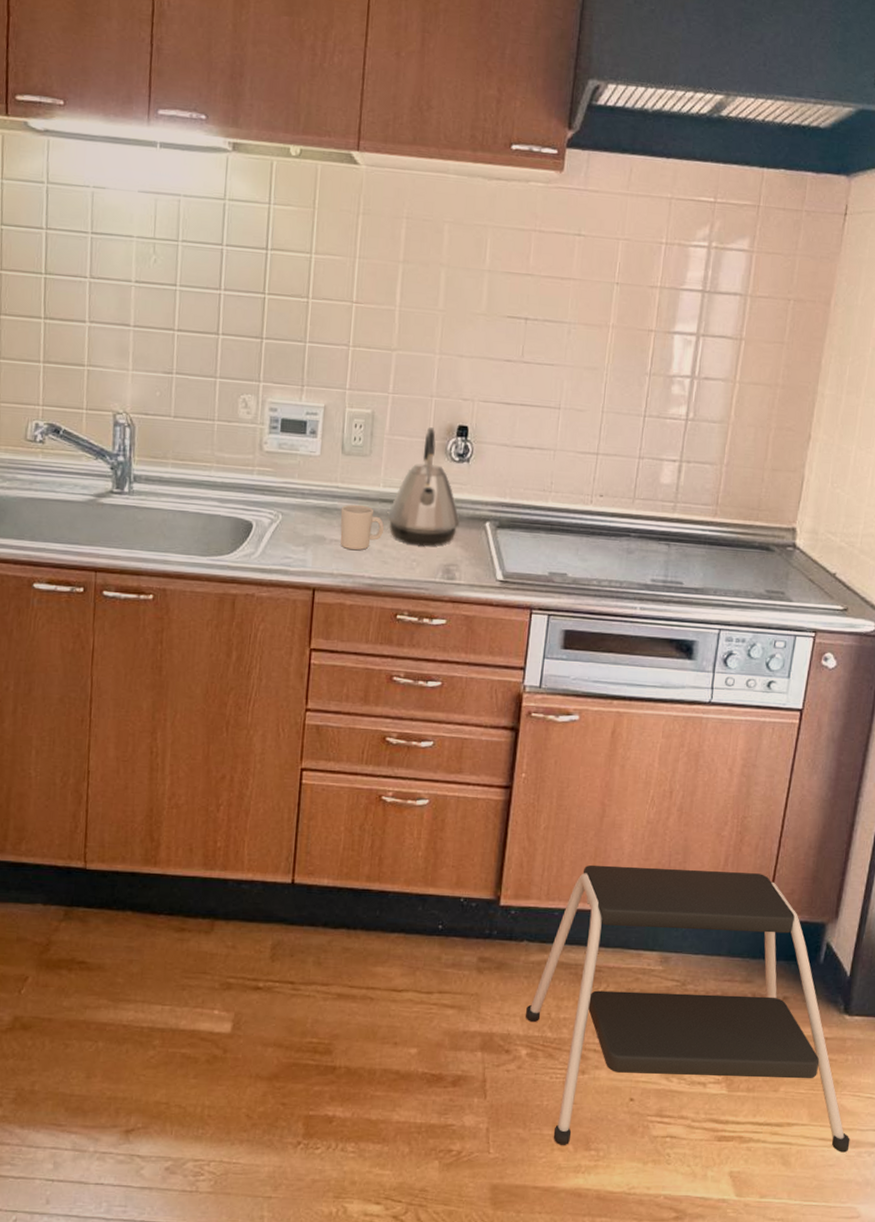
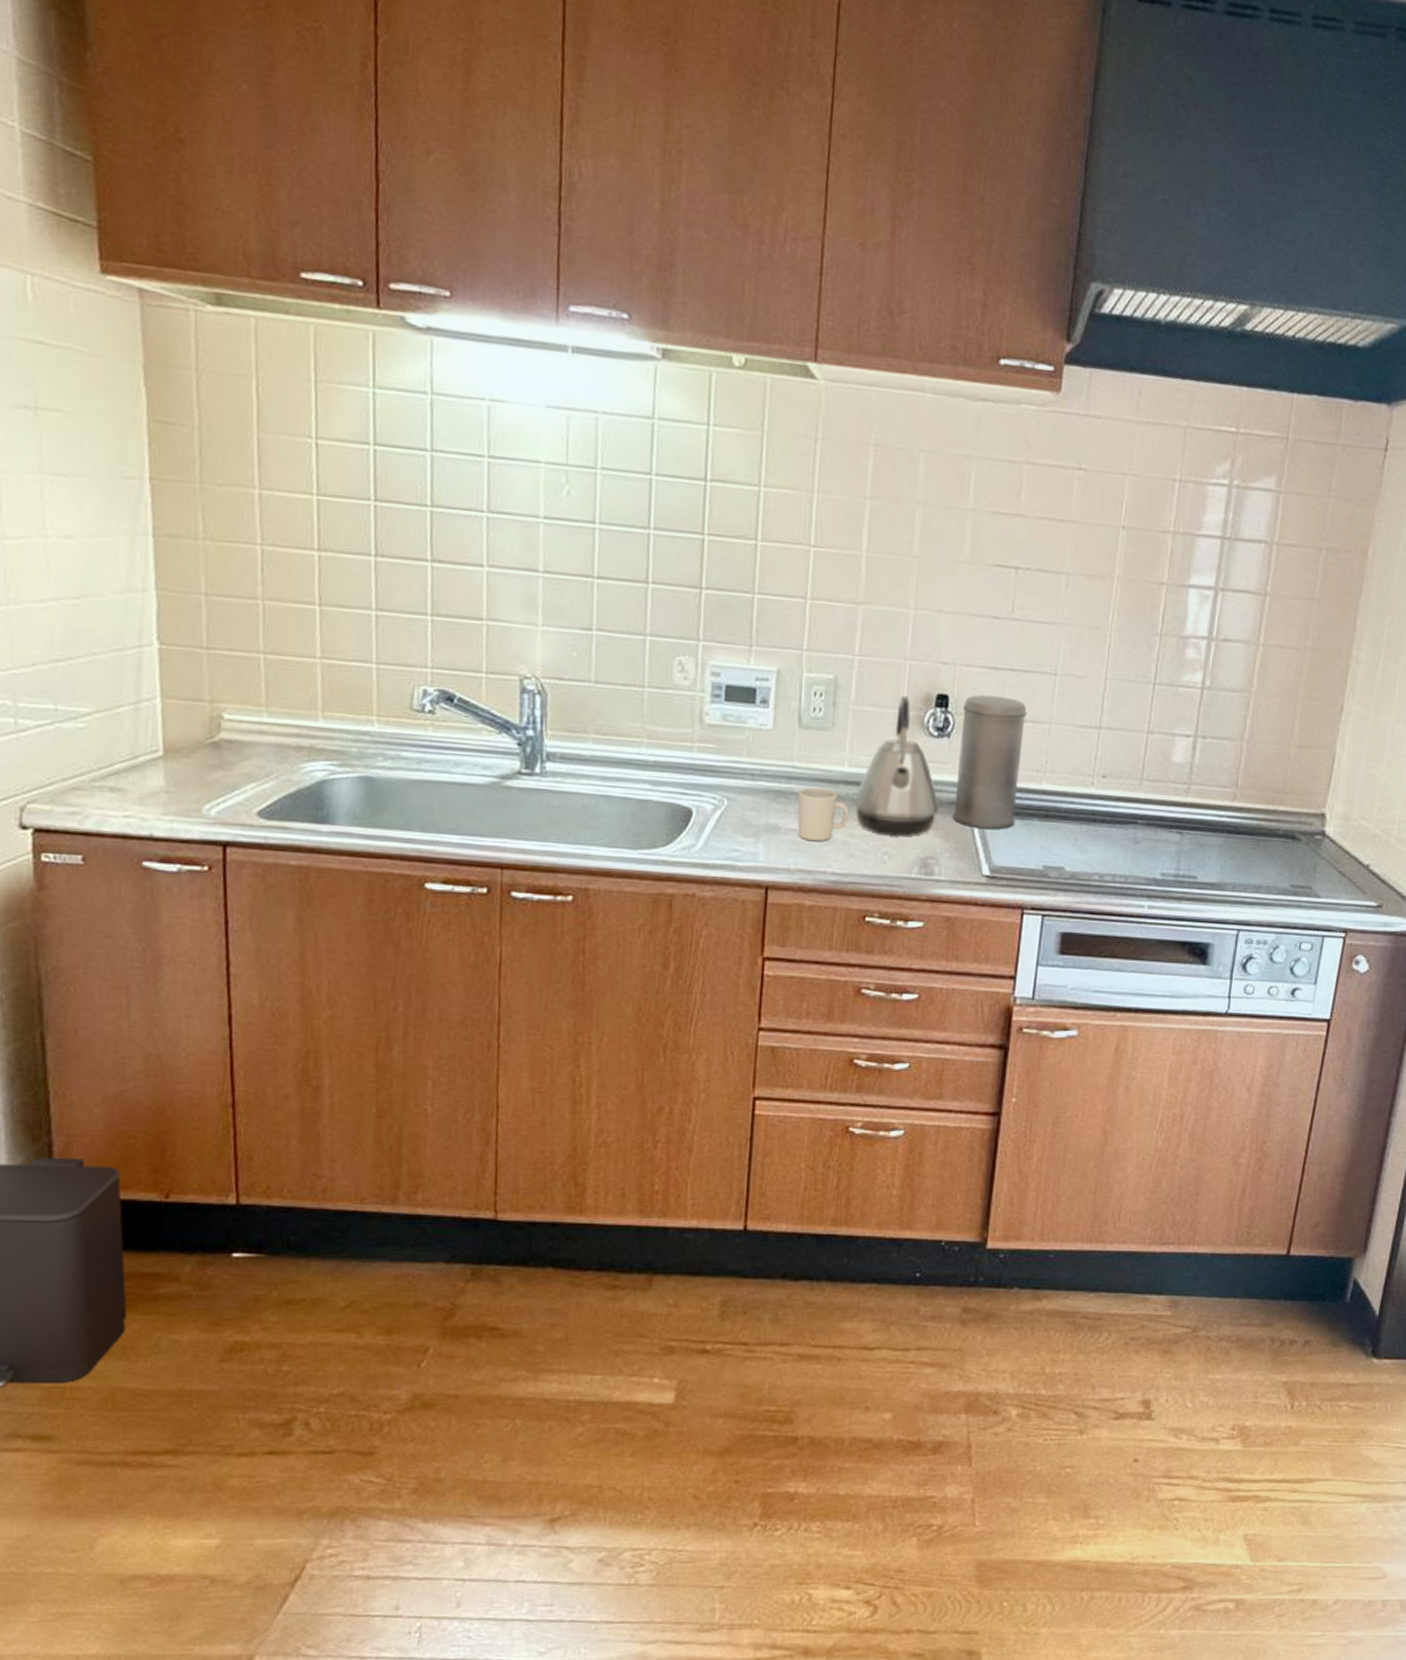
canister: none [470,426,535,541] -> present [952,695,1027,830]
step stool: present [526,864,850,1153] -> none [1016,1200,1377,1514]

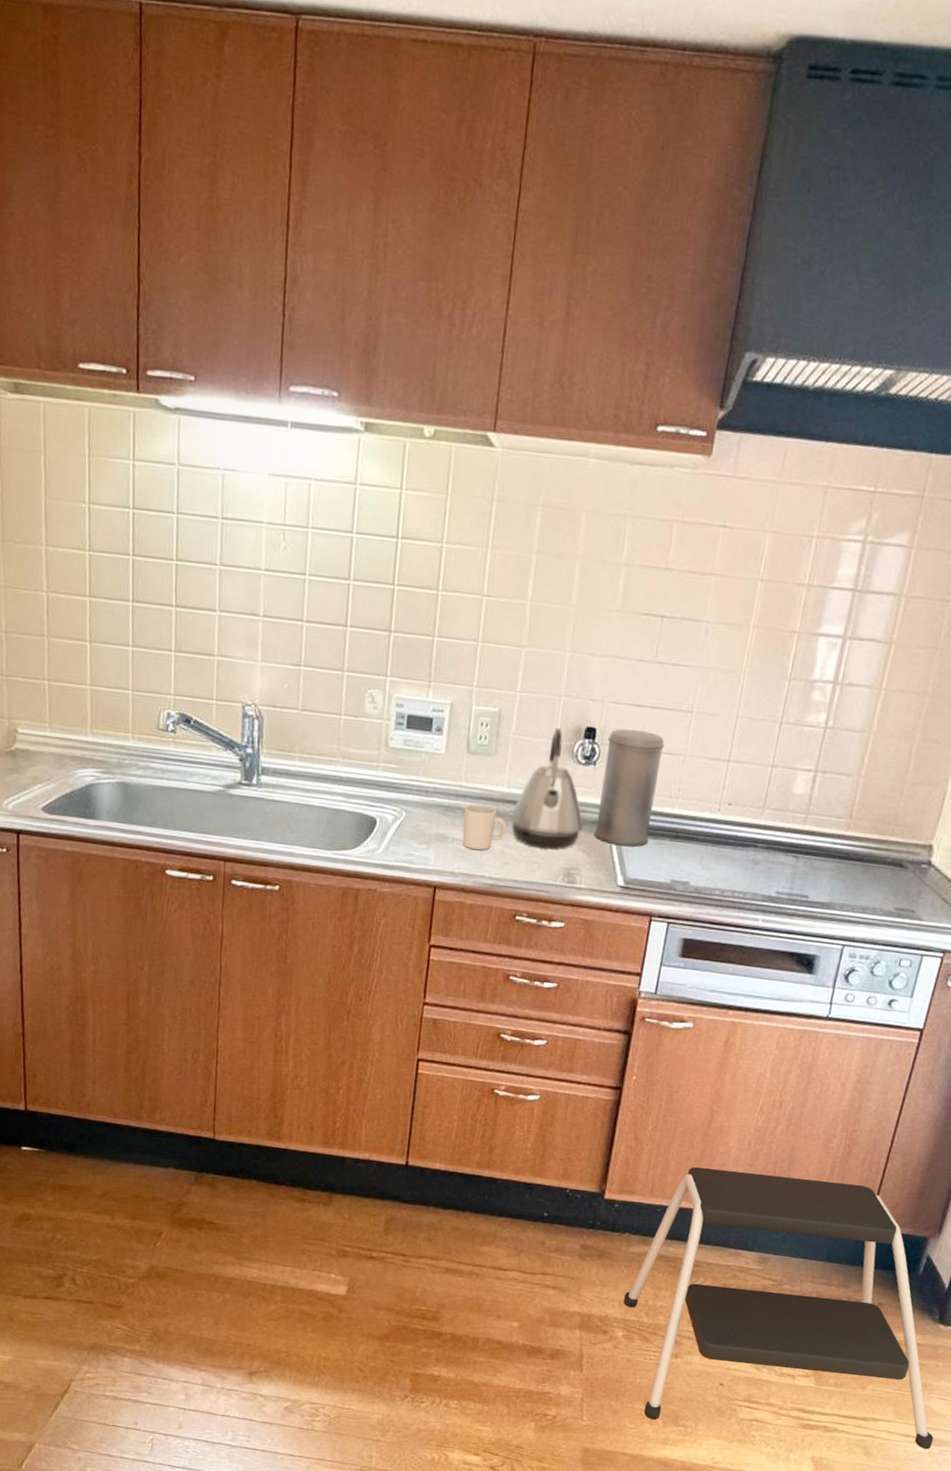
step stool: none [1016,1200,1377,1514] -> present [624,1166,934,1450]

